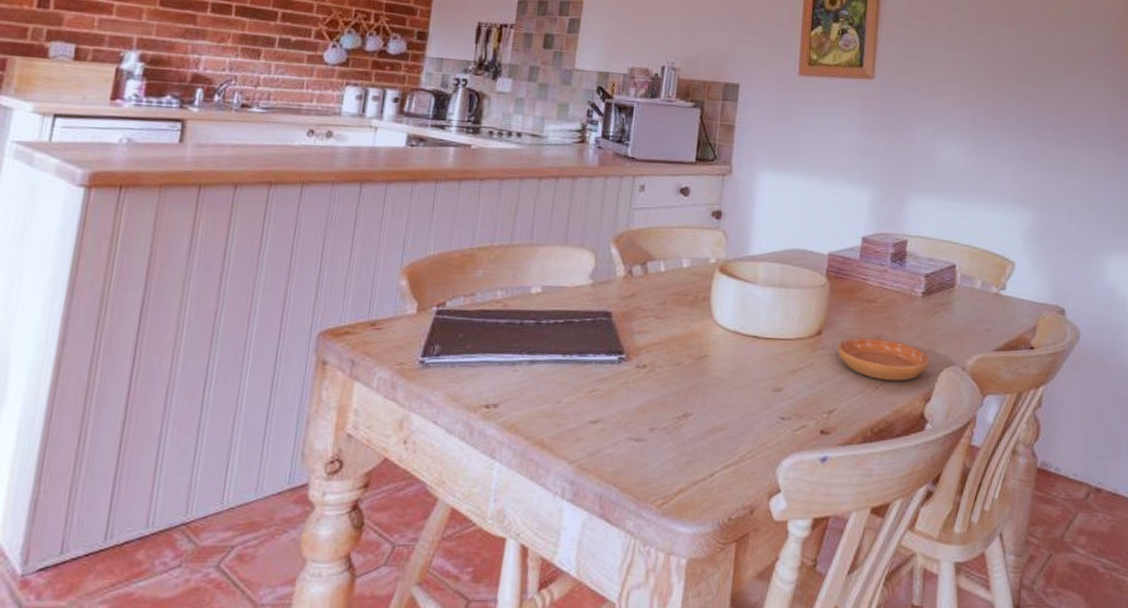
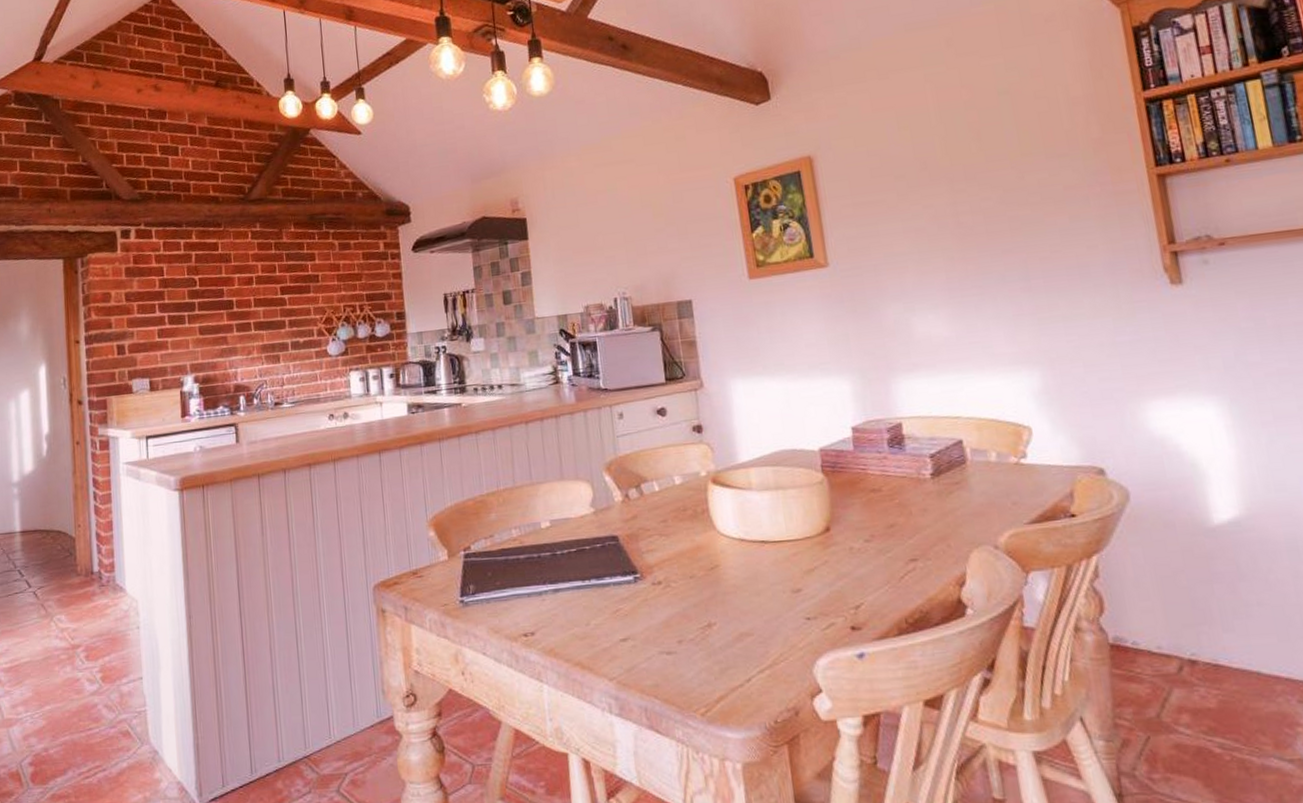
saucer: present [837,337,931,381] -> none [849,526,957,569]

